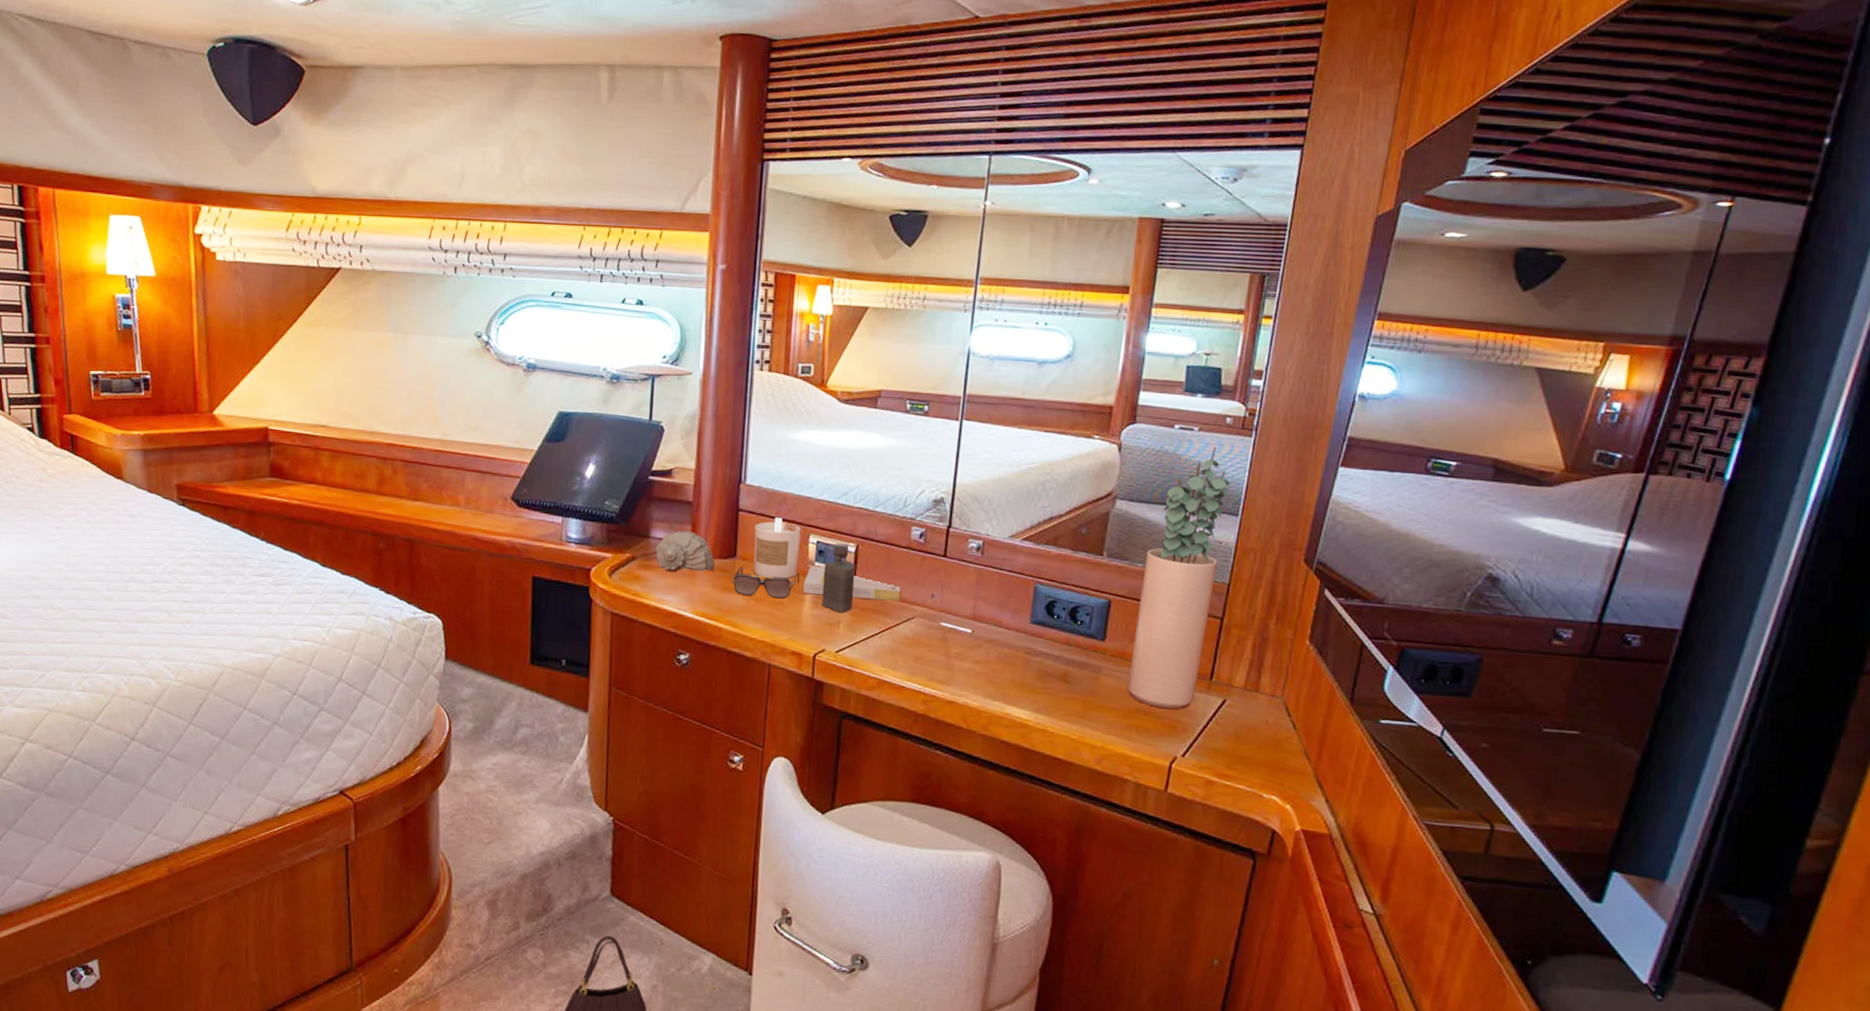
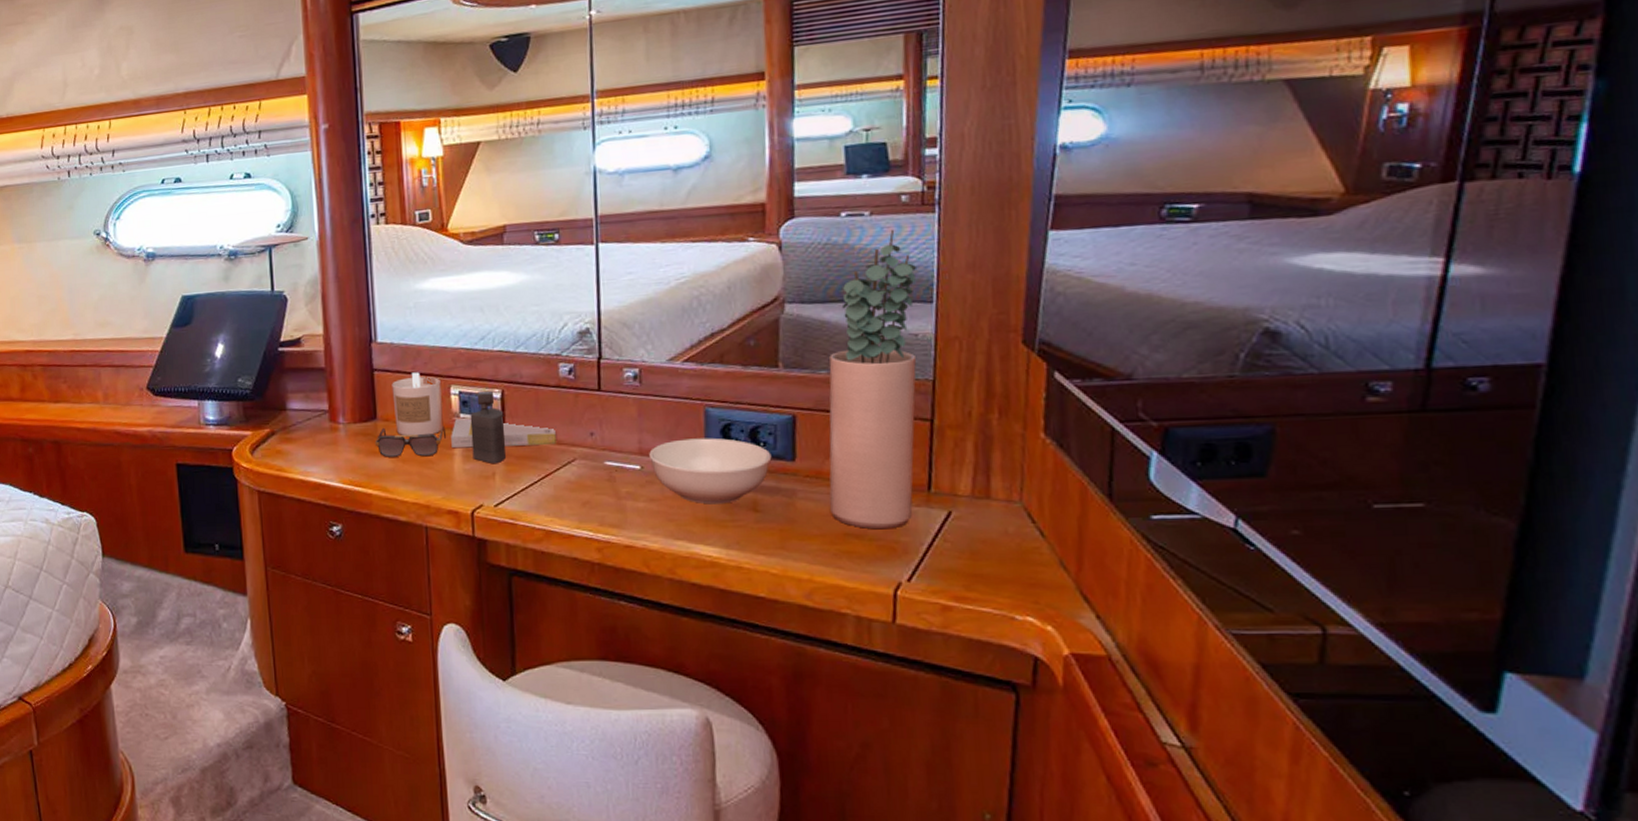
seashell: present [655,530,715,572] -> none [294,398,356,443]
bowl: none [981,610,1086,673] -> present [649,437,772,504]

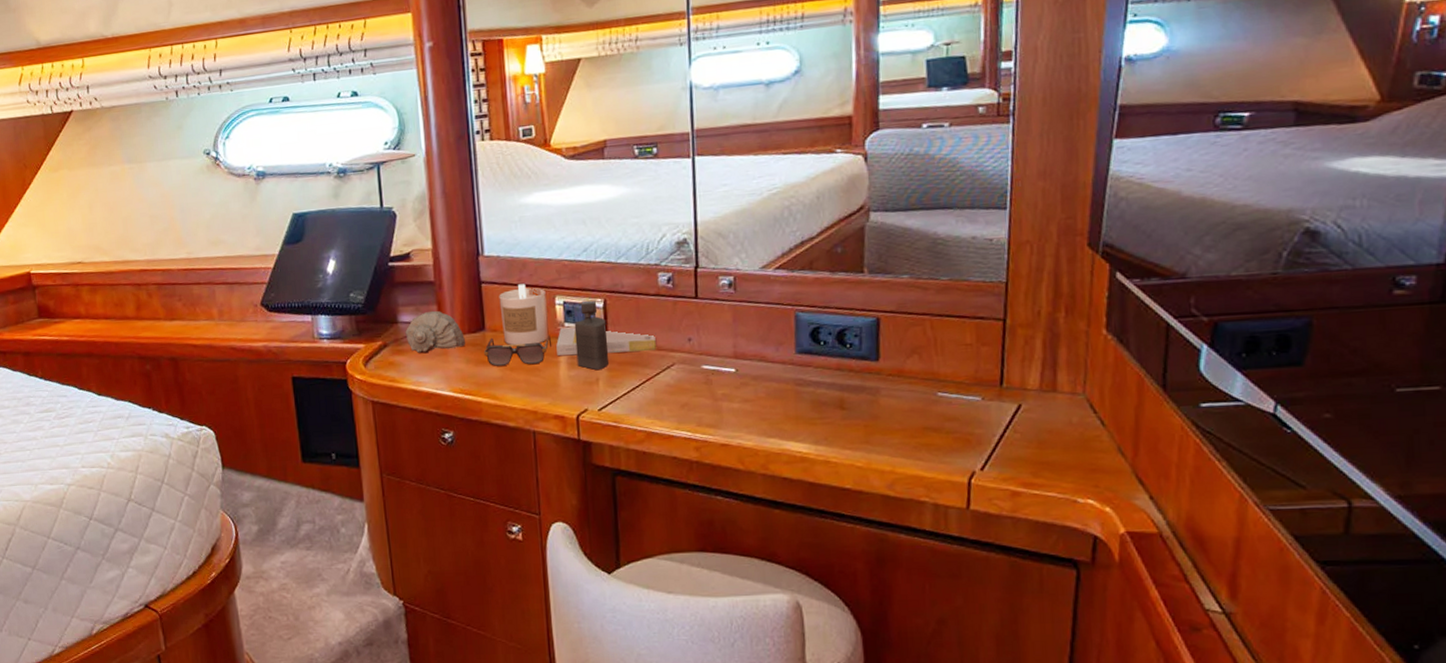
seashell: none [294,398,356,443] -> present [405,310,465,354]
bowl: present [649,437,772,504] -> none [743,340,857,404]
vase: present [829,229,918,530] -> none [910,139,993,423]

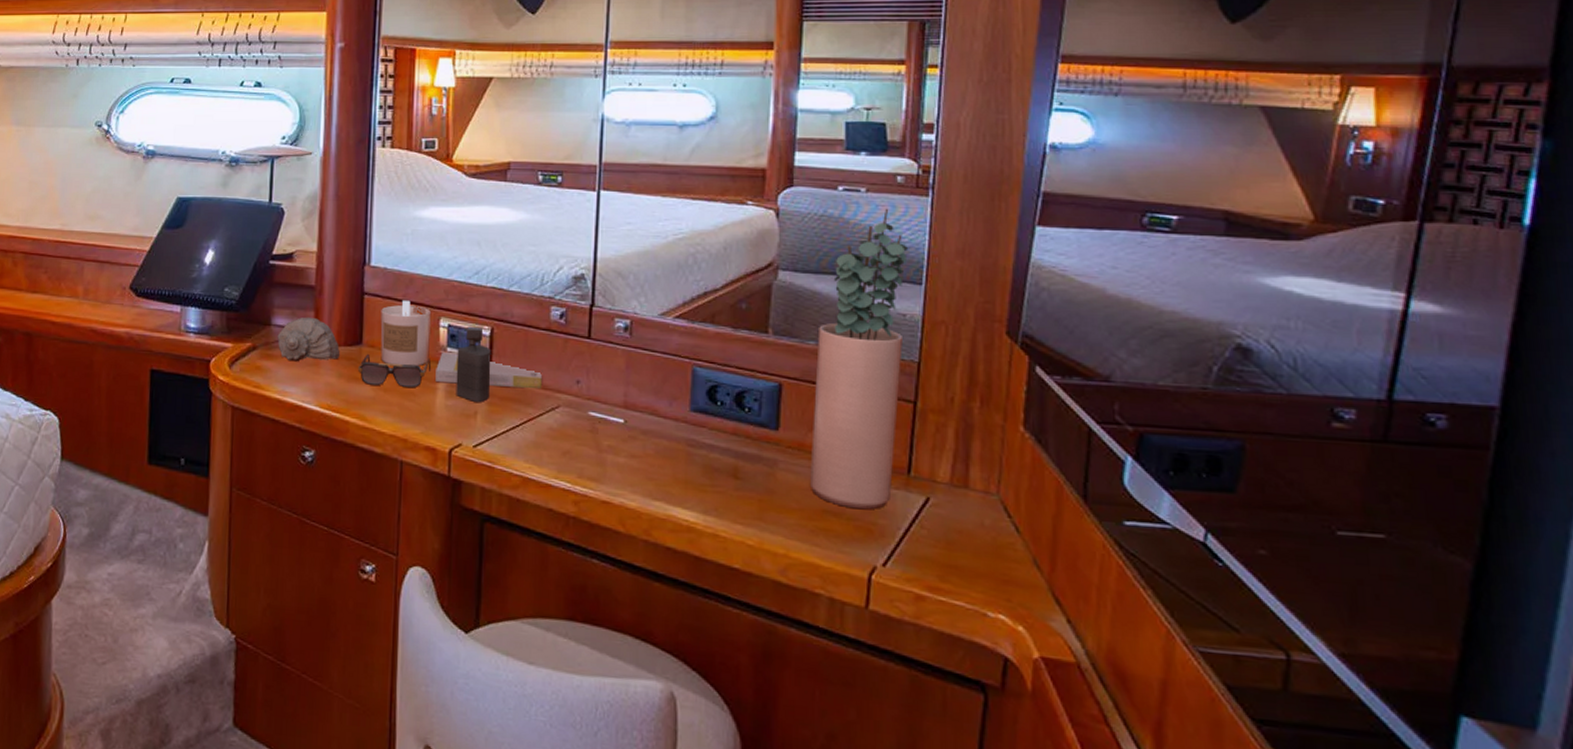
vase: none [910,139,993,423] -> present [809,208,909,510]

